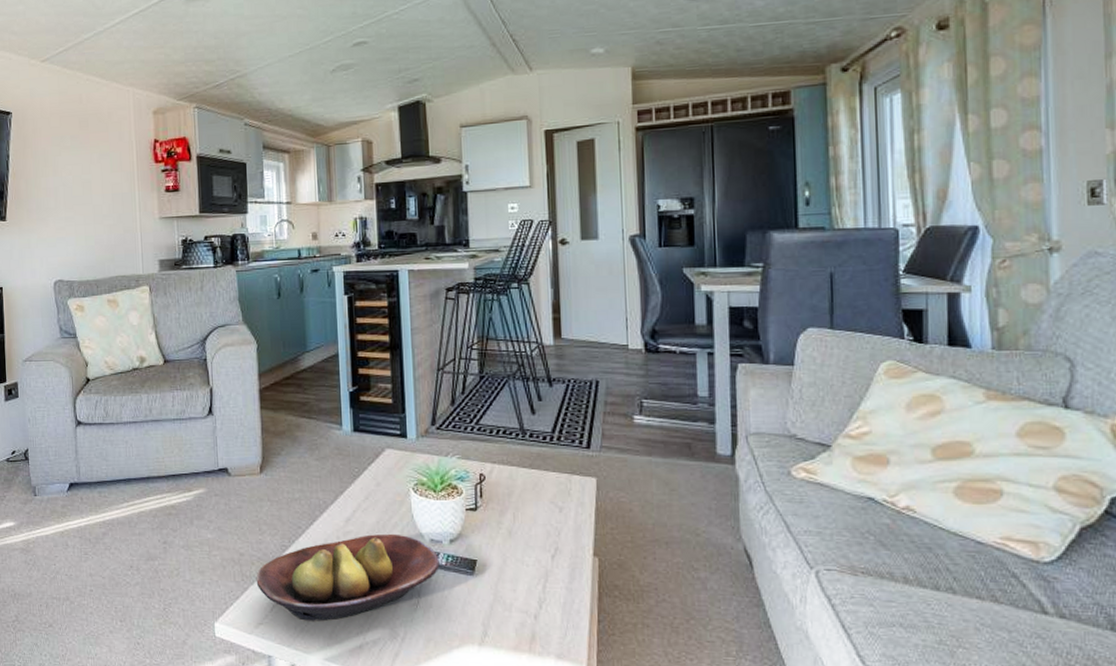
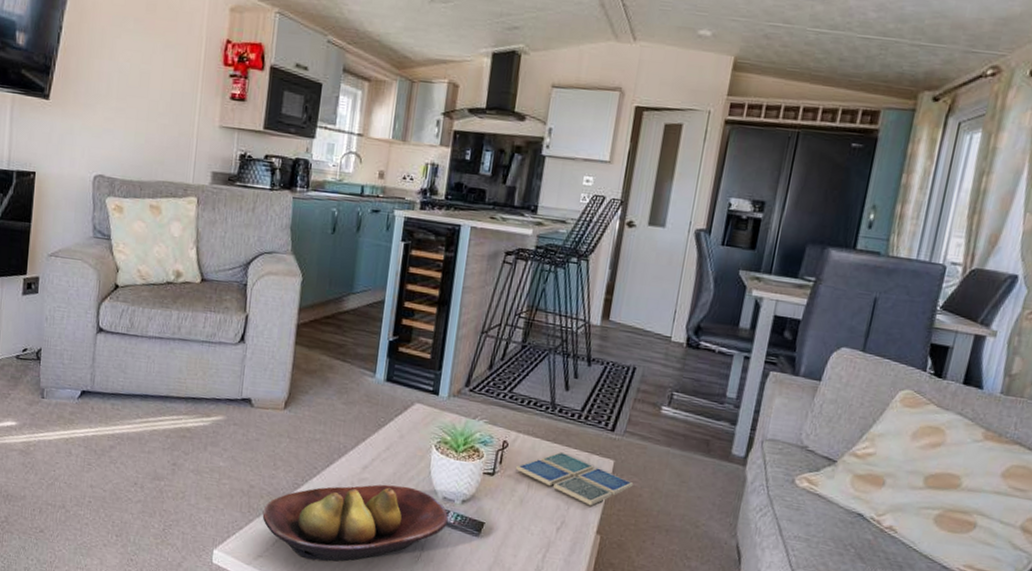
drink coaster: none [498,476,621,528] -> present [516,451,634,506]

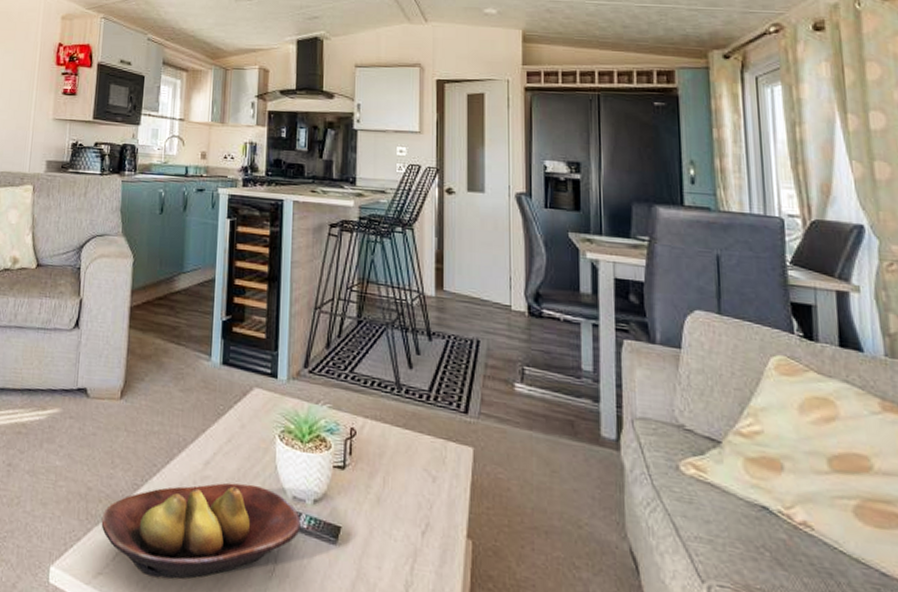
drink coaster: present [516,451,634,506] -> none [368,439,499,504]

